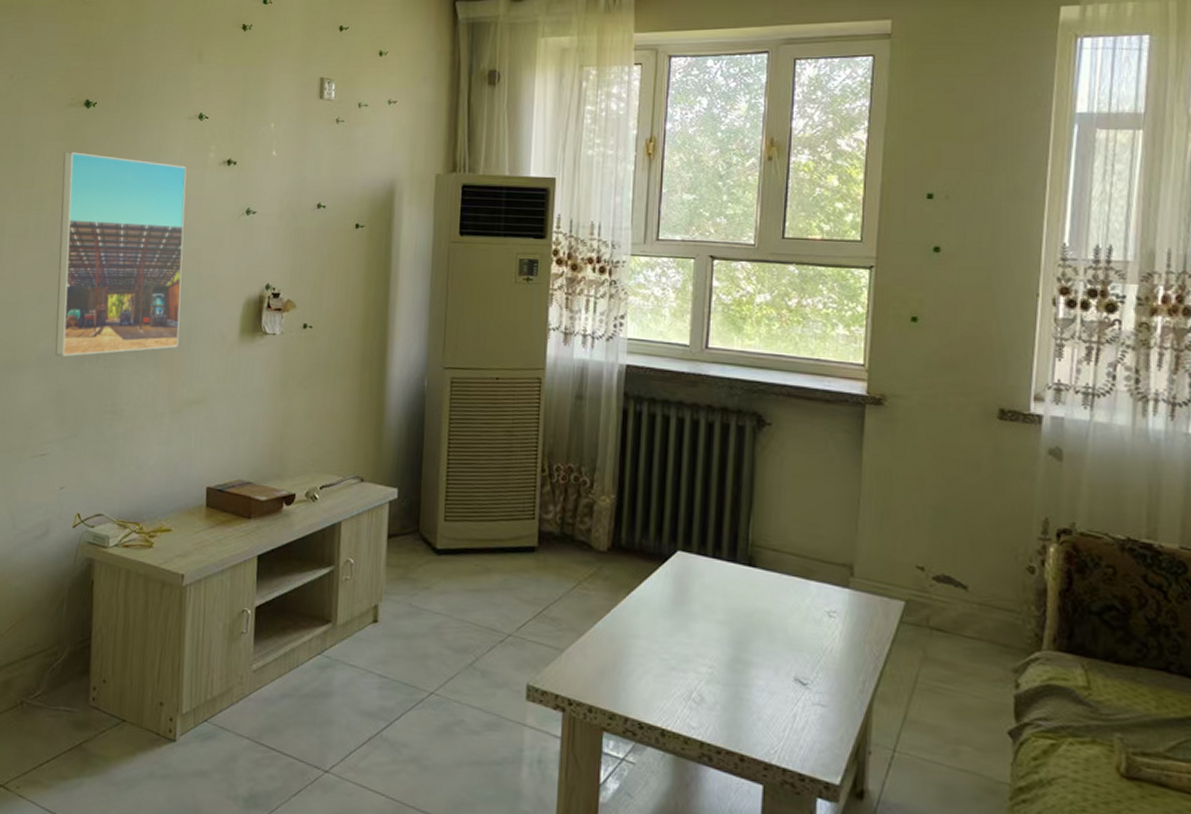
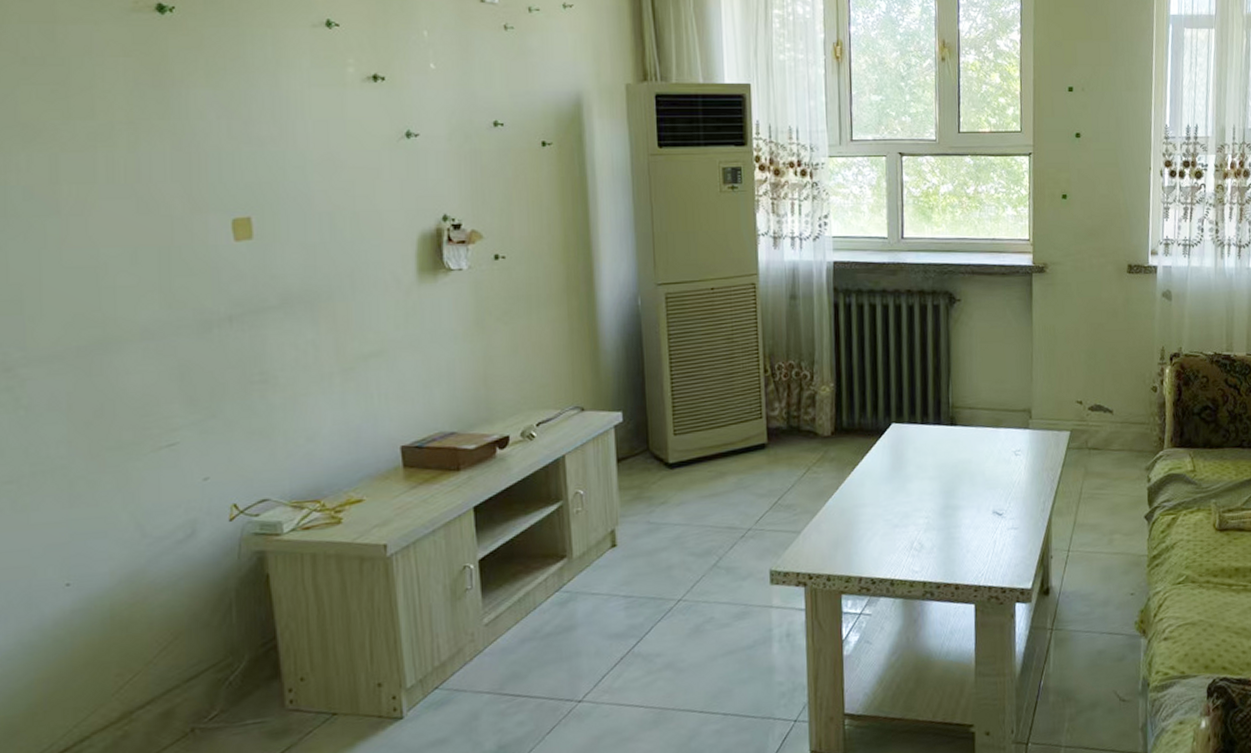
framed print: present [55,151,187,357] -> none [134,70,340,325]

